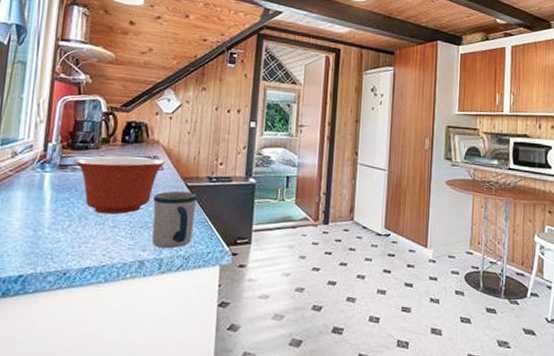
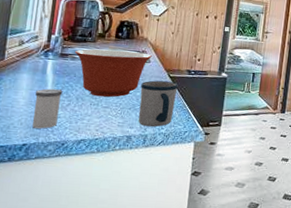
salt shaker: none [29,207,63,256] -> present [32,88,63,129]

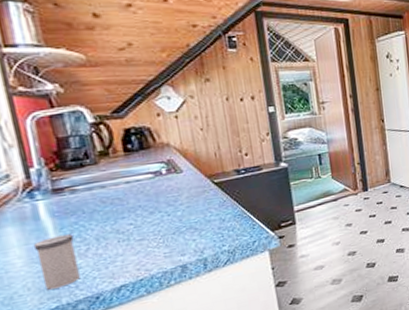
mixing bowl: present [74,49,152,98] -> none [71,162,183,230]
mug: present [138,80,178,127] -> none [179,188,233,249]

